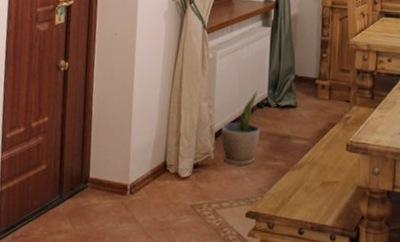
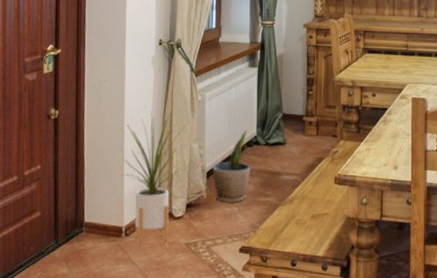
house plant: none [127,67,196,206] -> present [120,111,186,246]

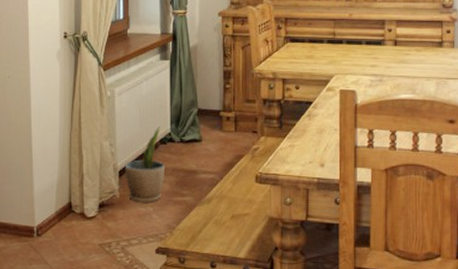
house plant: present [120,111,186,246] -> none [29,108,97,246]

